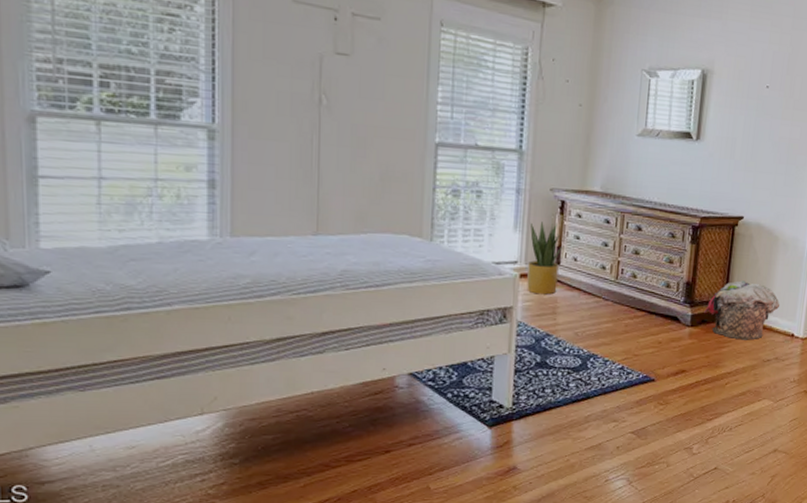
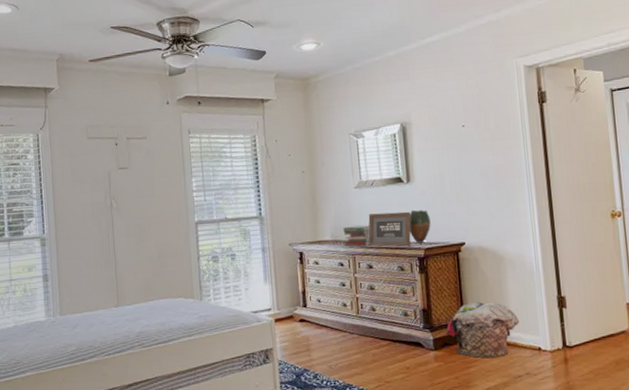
planter: present [527,221,563,295] -> none [276,271,307,335]
books: none [615,178,647,206] -> present [343,224,370,247]
picture frame: none [641,169,694,212] -> present [368,211,411,247]
vase: none [688,172,714,211] -> present [409,210,431,244]

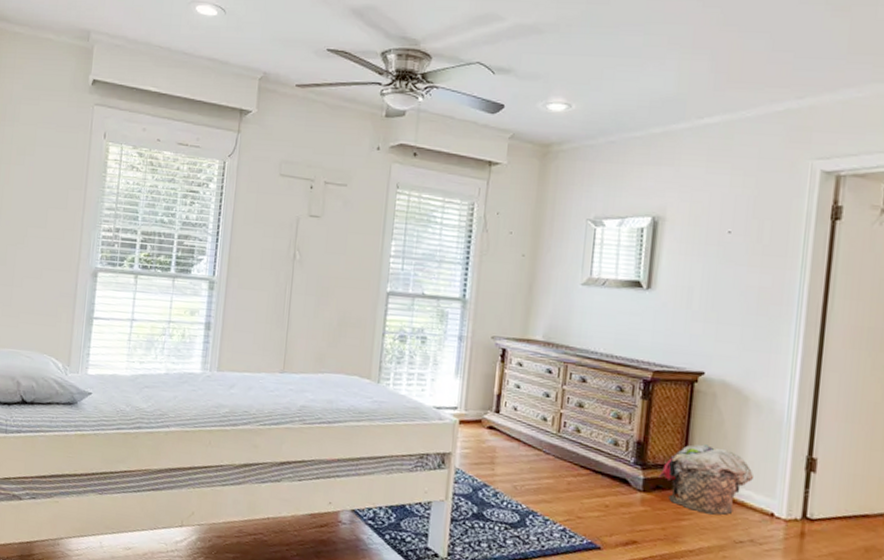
books: present [343,224,370,247] -> none [557,328,592,357]
picture frame: present [368,211,411,247] -> none [585,318,645,365]
vase: present [409,210,431,244] -> none [638,322,668,364]

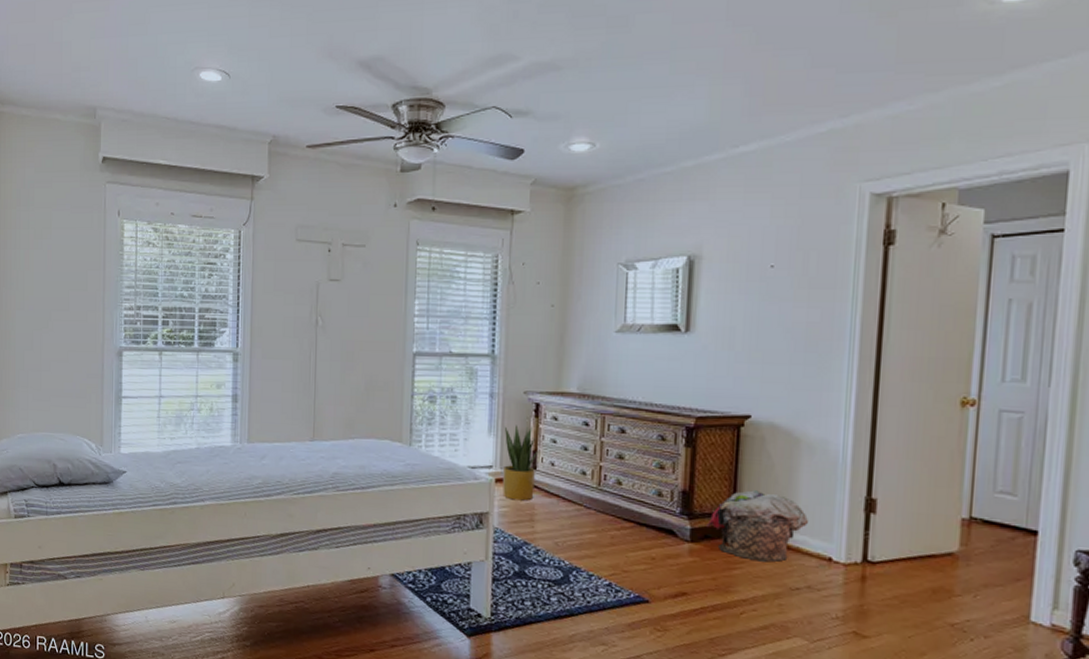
planter: none [466,369,503,444] -> present [503,425,539,501]

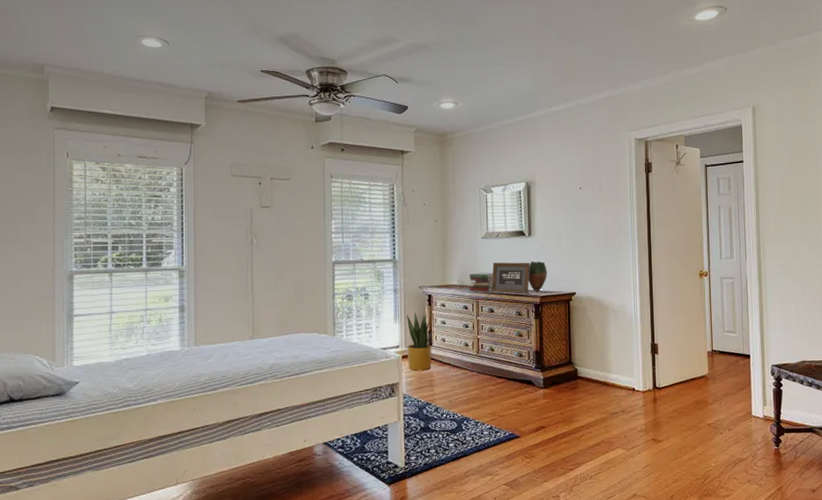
books: none [593,377,629,407] -> present [469,272,494,293]
picture frame: none [623,366,685,412] -> present [491,262,531,294]
vase: none [679,367,710,410] -> present [528,261,547,292]
laundry basket: present [706,490,809,562] -> none [554,346,619,397]

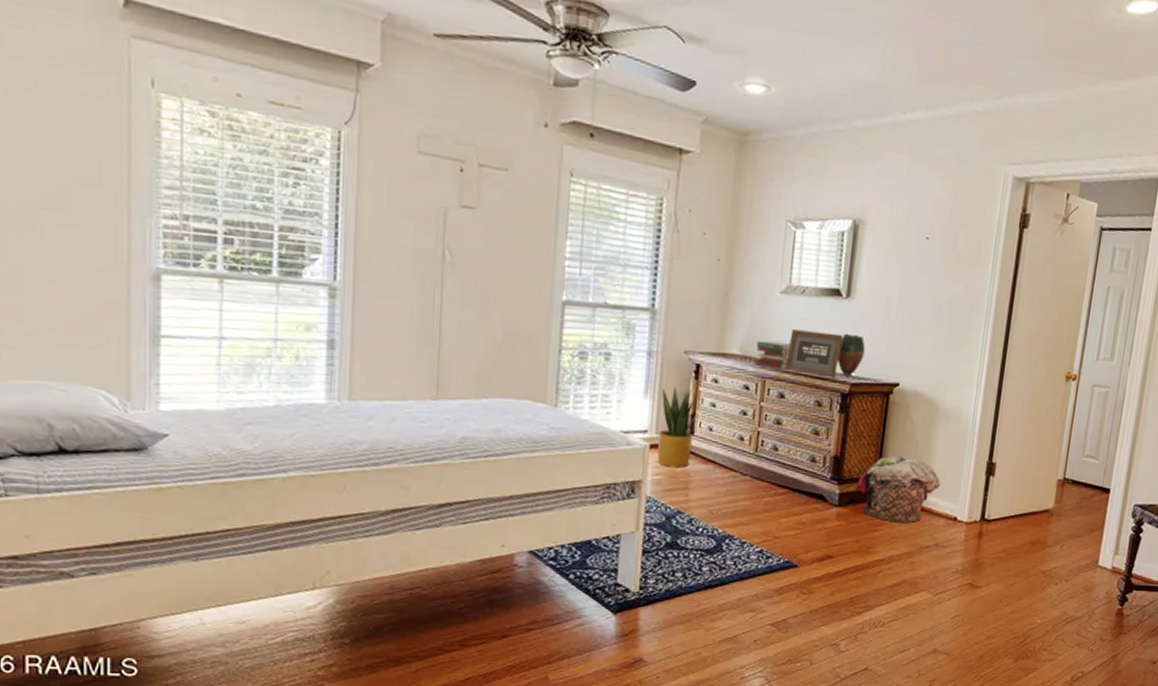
laundry basket: none [554,346,619,397] -> present [853,455,941,523]

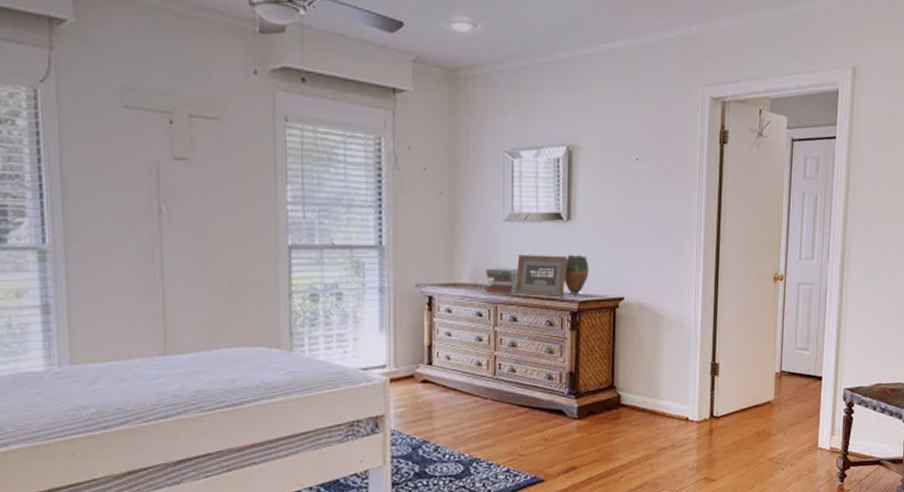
planter: present [657,387,697,468] -> none [396,320,434,399]
laundry basket: present [853,455,941,523] -> none [591,365,671,429]

